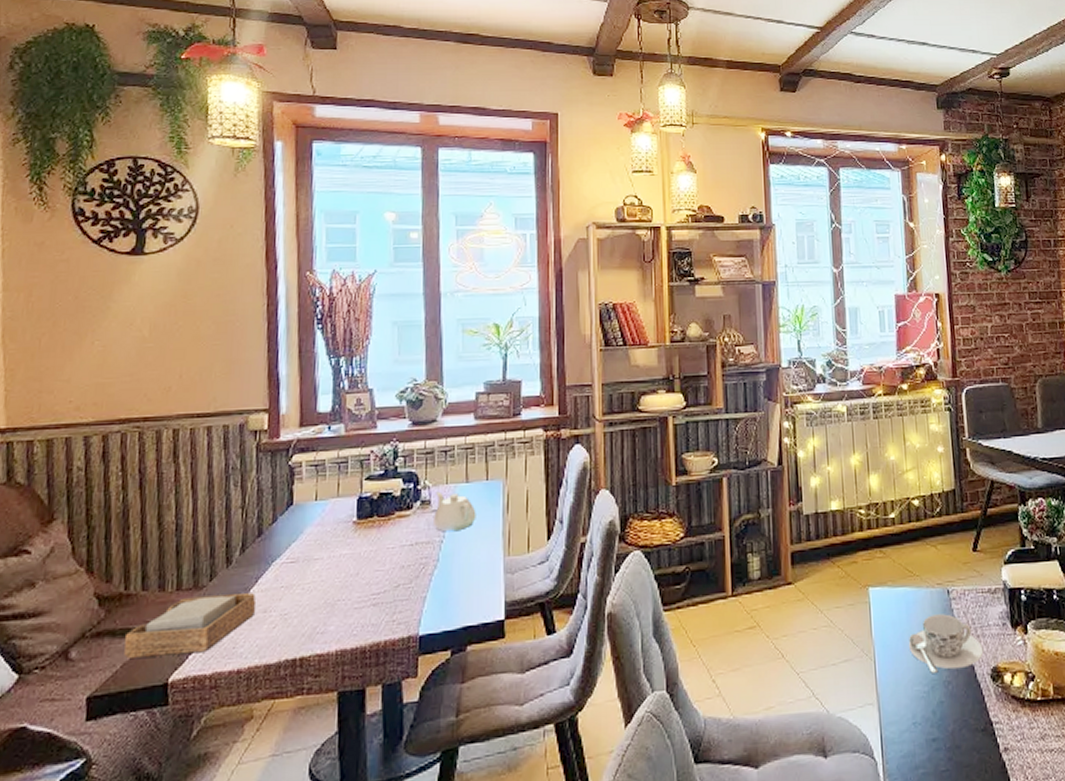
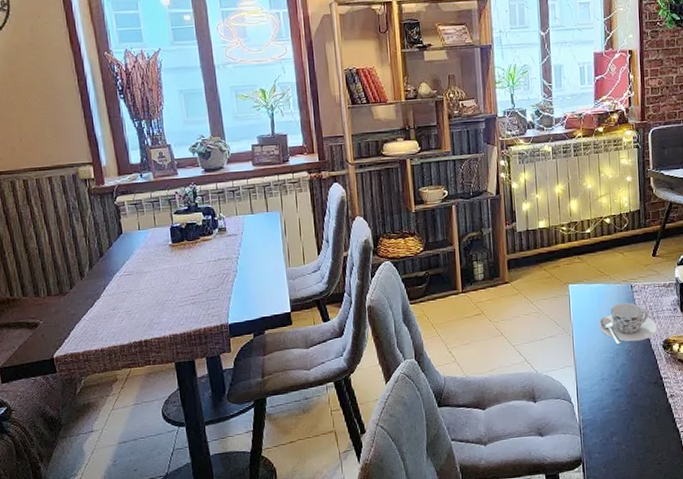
napkin holder: present [124,593,257,658] -> none [17,297,108,342]
teapot: present [432,491,476,532] -> none [229,221,262,251]

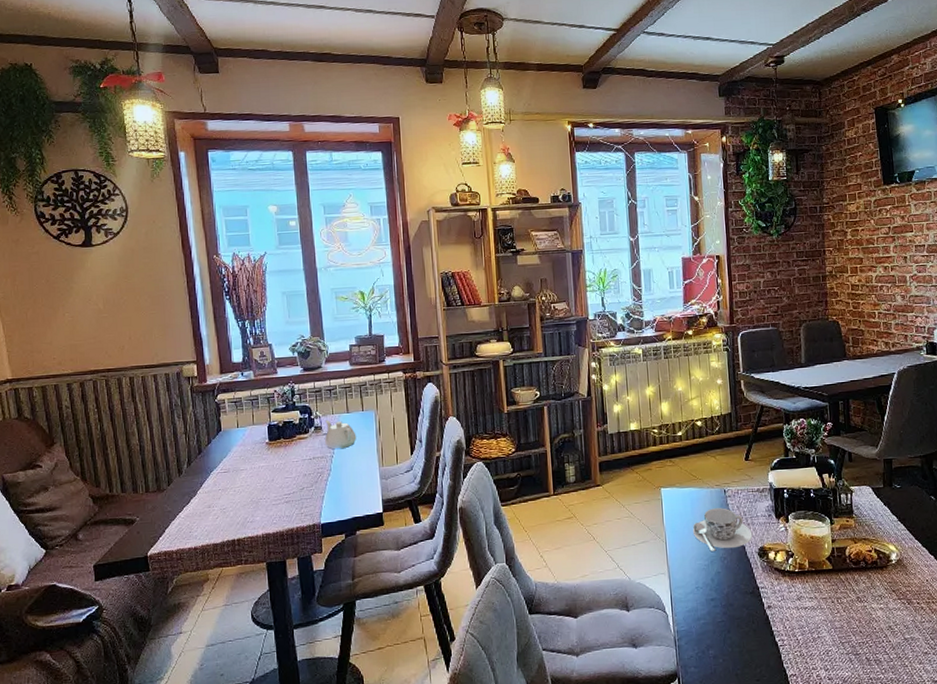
teapot: none [229,221,262,251] -> present [324,420,357,450]

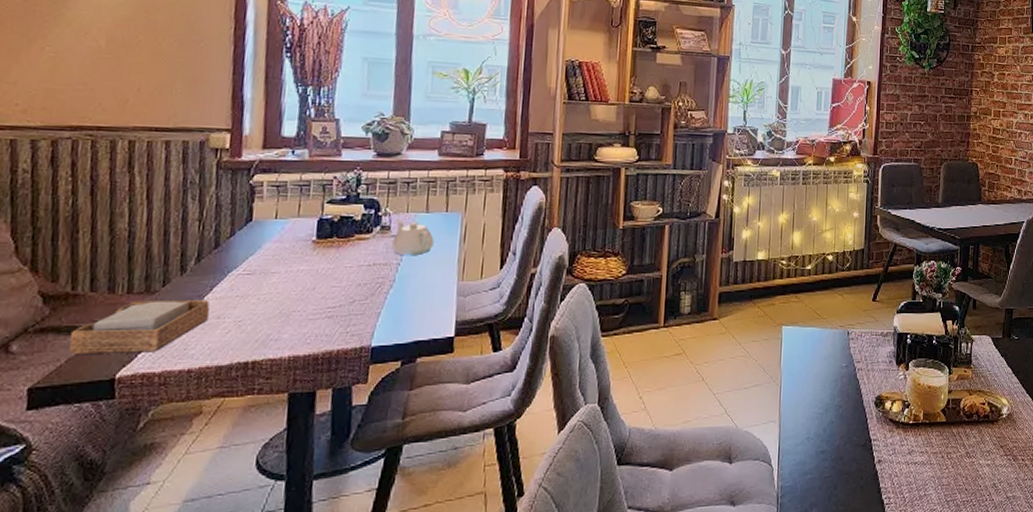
napkin holder: none [115,494,203,539] -> present [69,300,211,354]
teacup: present [692,508,753,552] -> none [810,351,872,400]

